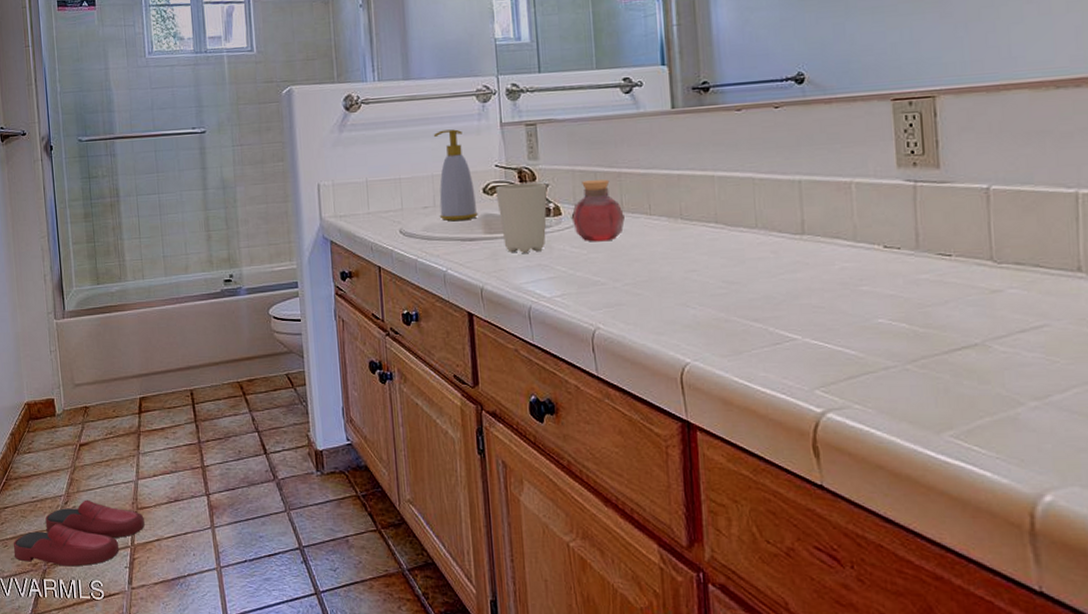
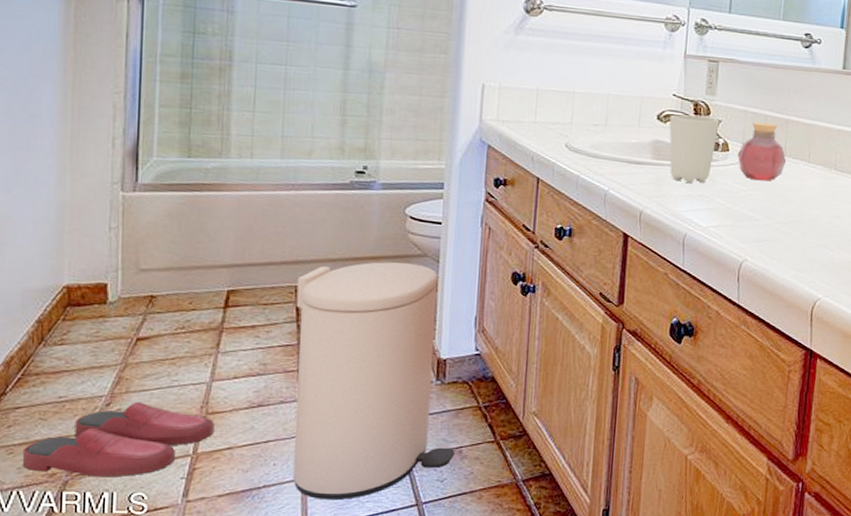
pedal bin: none [191,361,343,588] -> present [293,262,455,499]
soap bottle: present [433,129,478,221] -> none [609,51,649,143]

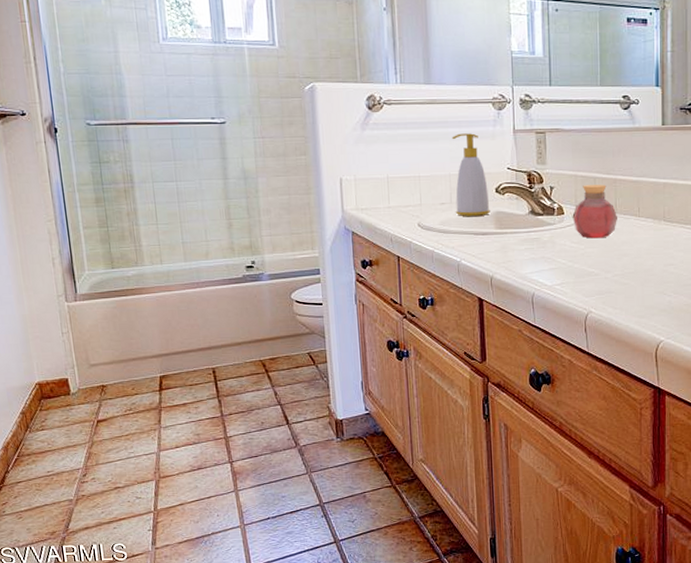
slippers: present [22,401,215,478] -> none [28,471,168,533]
pedal bin: present [293,262,455,499] -> none [213,341,360,541]
soap bottle: none [609,51,649,143] -> present [451,133,490,216]
cup: present [669,114,720,183] -> none [507,185,553,247]

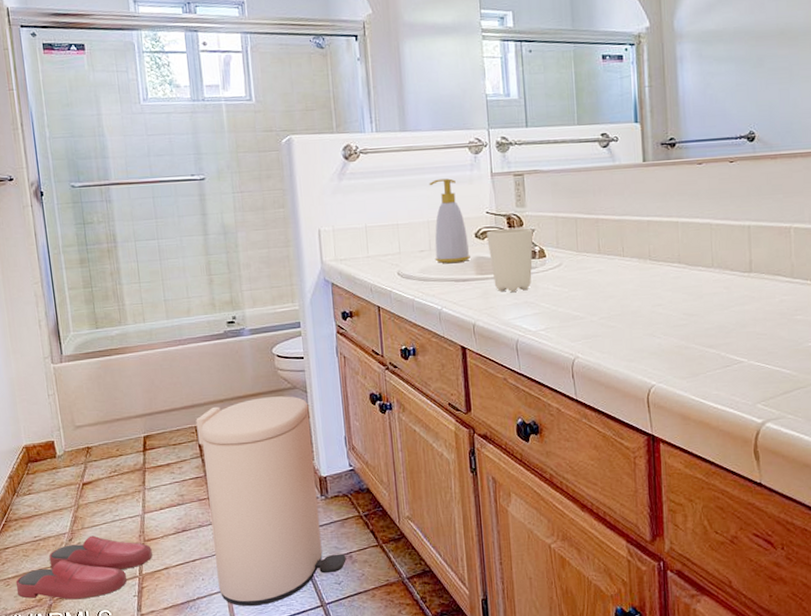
slippers: none [28,471,168,533] -> present [15,535,153,600]
pedal bin: none [213,341,360,541] -> present [195,396,346,606]
cup: none [507,185,553,247] -> present [486,228,534,292]
potion bottle: present [572,185,617,239] -> none [554,225,601,281]

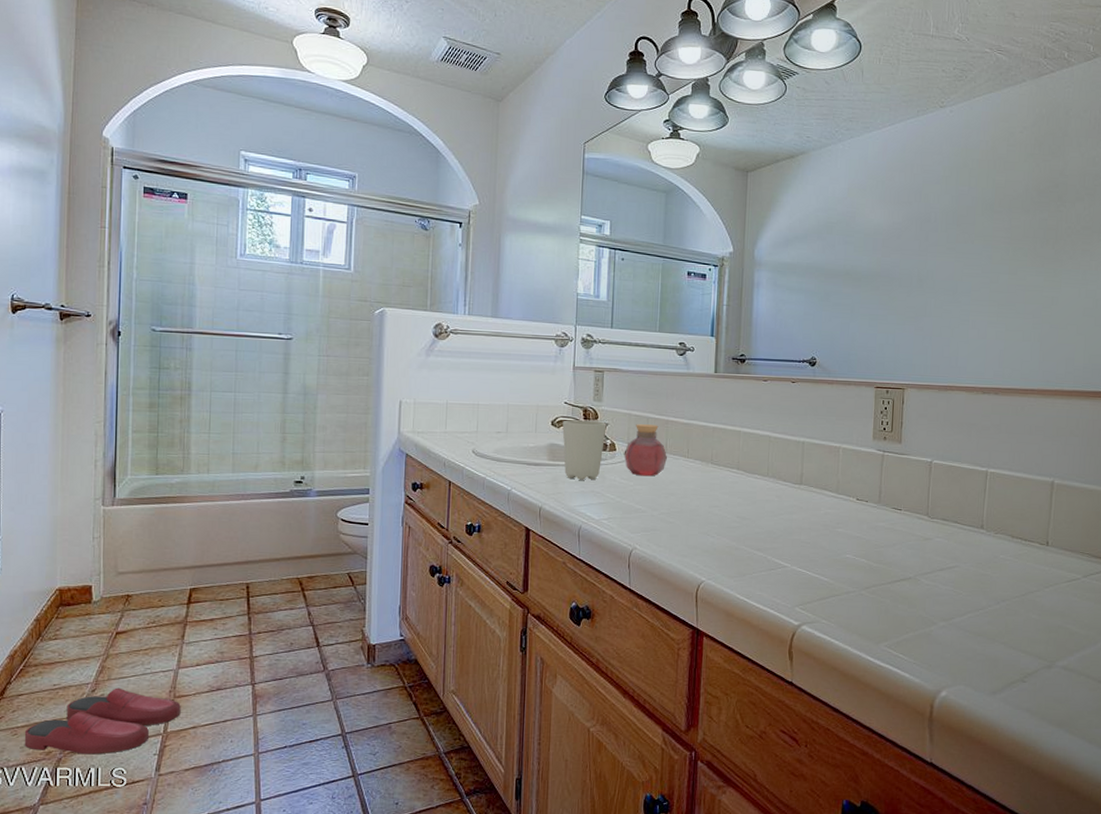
pedal bin: present [195,396,346,606] -> none [247,560,385,772]
soap bottle: present [428,178,470,263] -> none [510,366,545,447]
potion bottle: none [554,225,601,281] -> present [623,424,667,477]

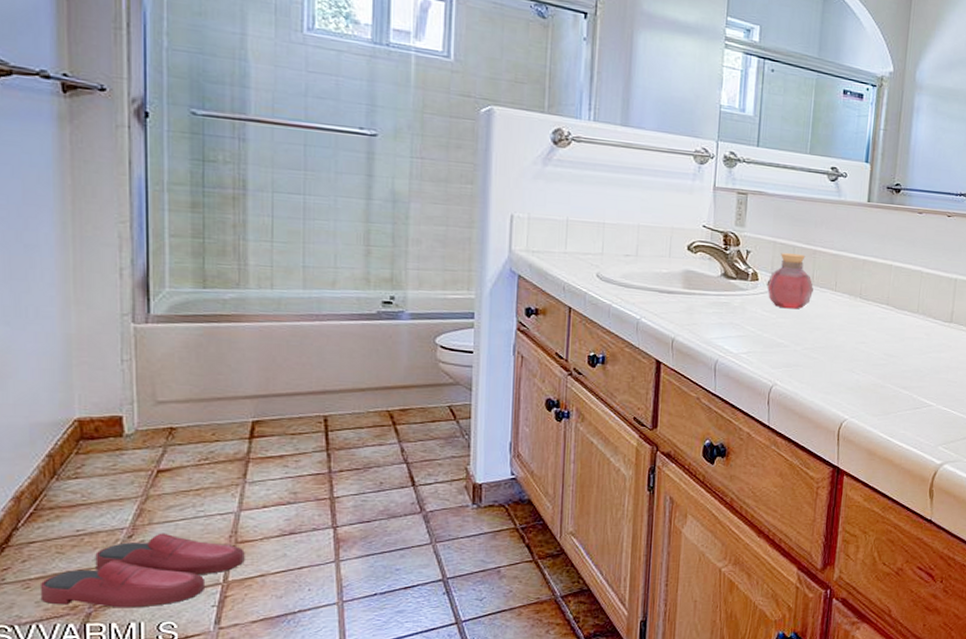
cup: present [562,420,607,480] -> none [700,245,749,312]

